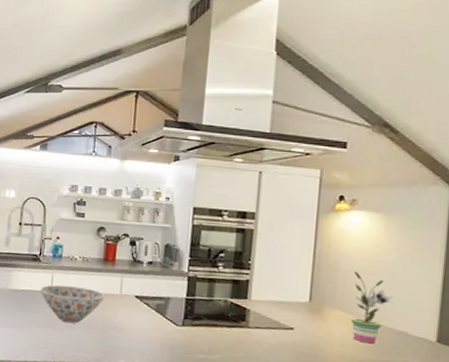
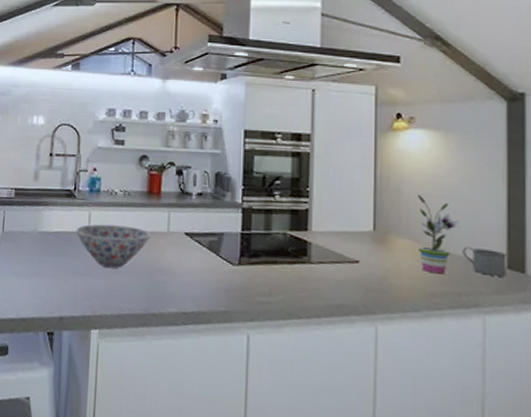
mug: none [394,320,438,349] -> present [463,246,507,277]

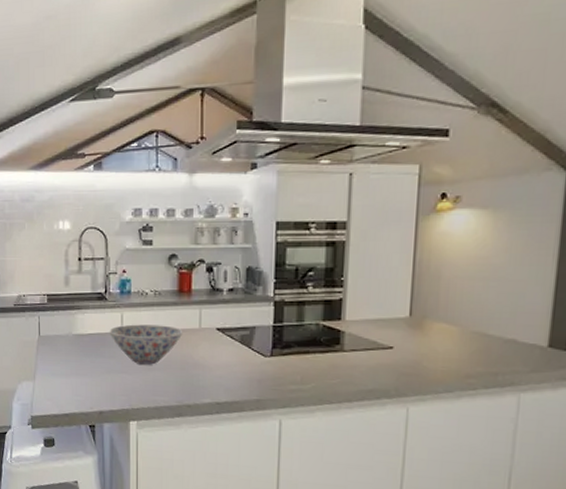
potted plant: present [417,194,461,274] -> none [455,277,503,356]
mug: present [463,246,507,277] -> none [502,327,549,355]

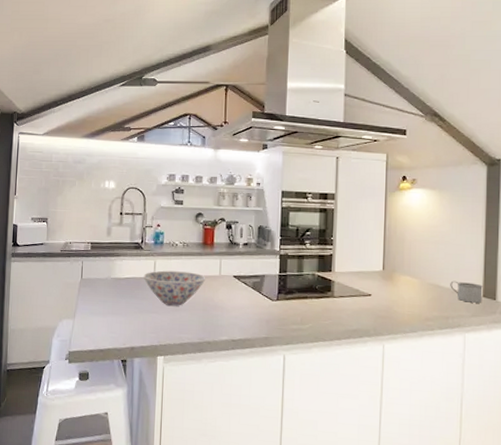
mug: none [502,327,549,355] -> present [450,280,483,303]

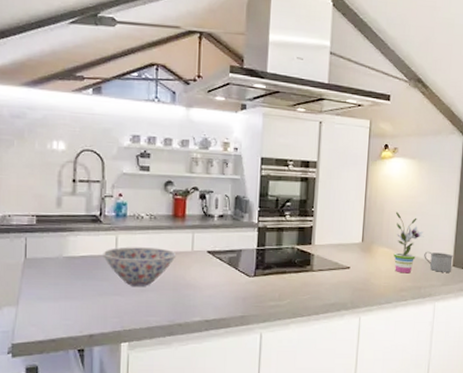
potted plant: none [416,241,449,303] -> present [393,211,424,274]

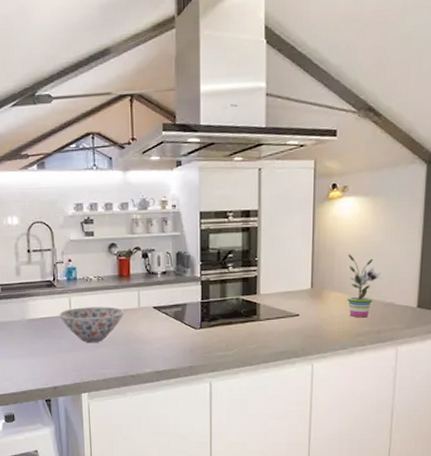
mug: present [424,251,453,272] -> none [383,293,418,315]

